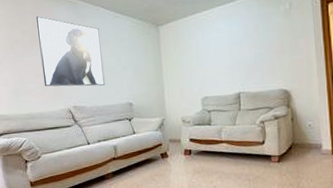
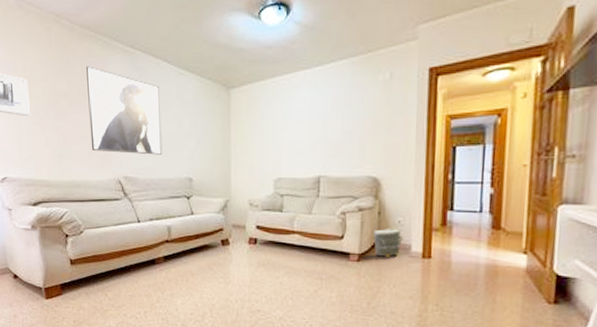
bag: none [289,130,315,156] -> present [374,227,403,257]

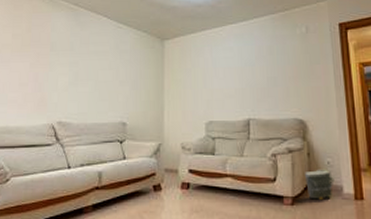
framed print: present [86,66,163,155] -> none [28,21,99,100]

